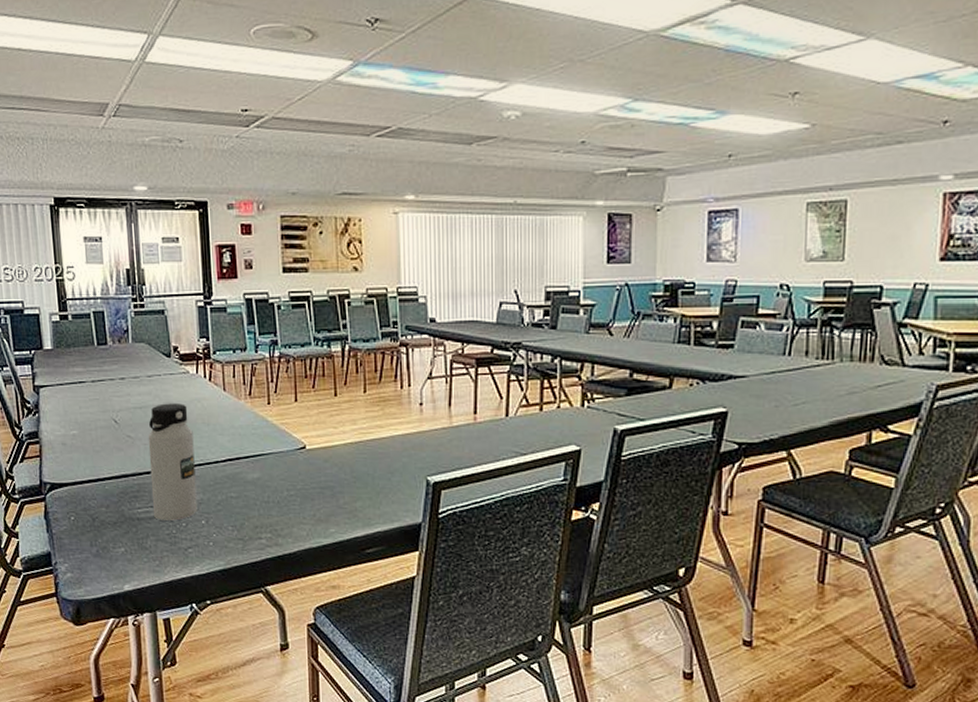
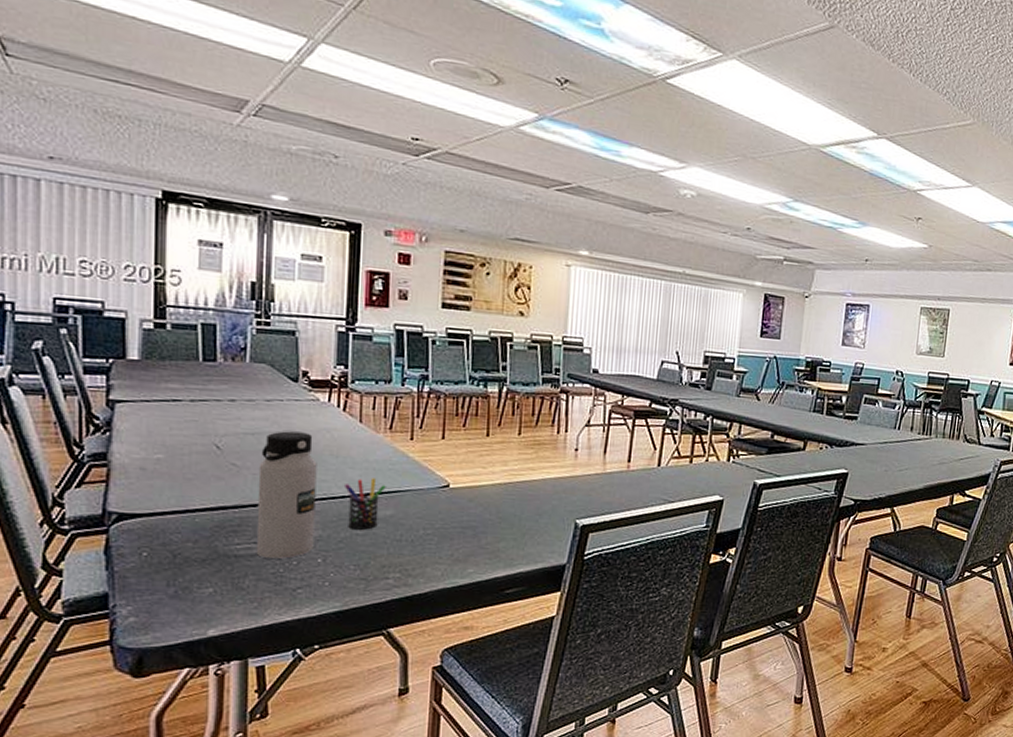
pen holder: none [217,443,252,493] -> present [345,478,386,530]

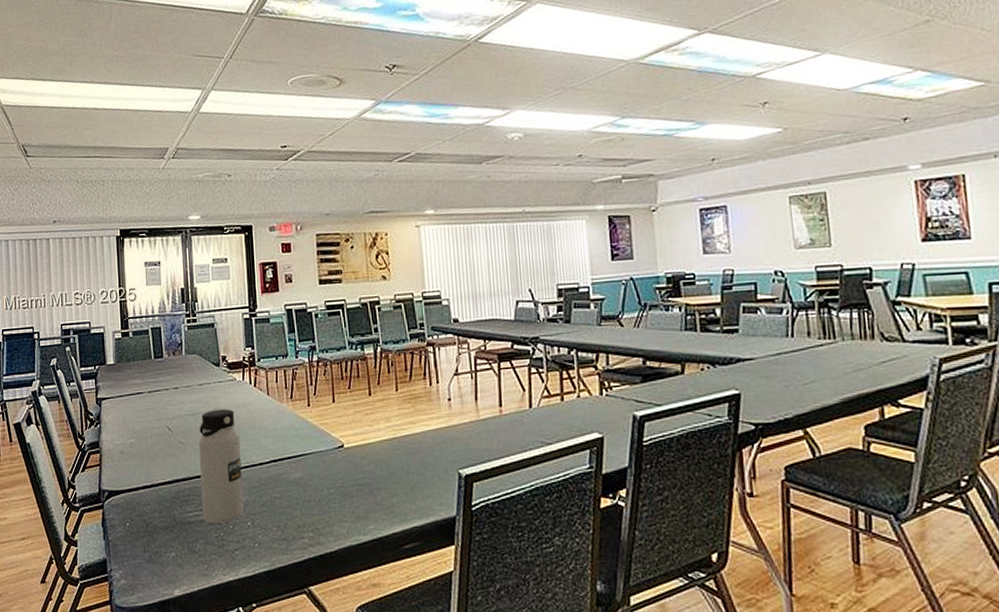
pen holder: present [345,478,386,530] -> none [262,444,294,493]

